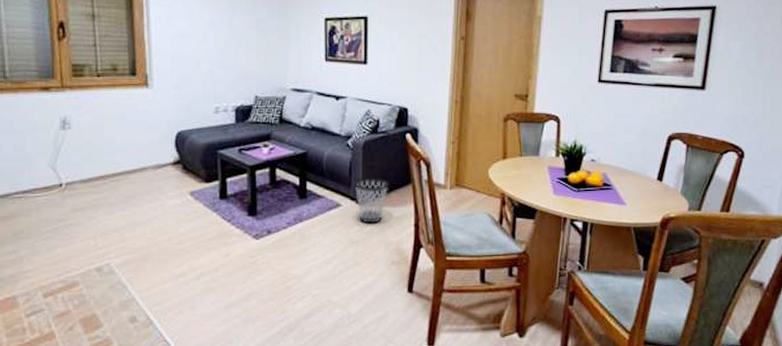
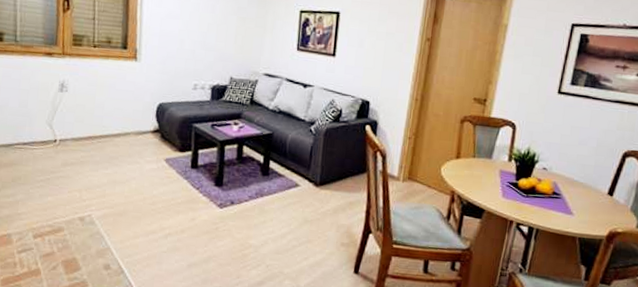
wastebasket: present [354,176,389,224] -> none [313,161,346,206]

